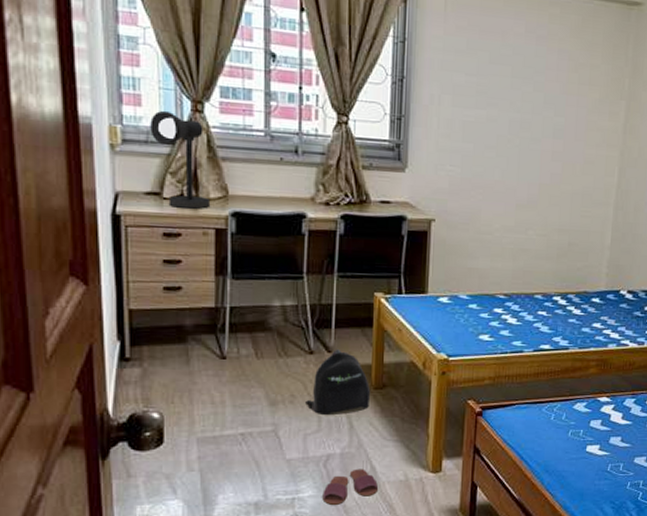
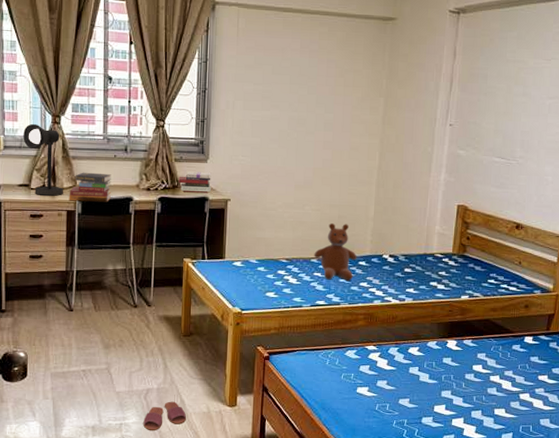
books: none [217,178,277,219] -> present [68,172,111,202]
backpack: present [304,350,371,415] -> none [130,304,181,357]
books: none [367,183,411,212] -> present [178,172,211,194]
teddy bear: none [538,252,590,321] -> present [314,223,357,281]

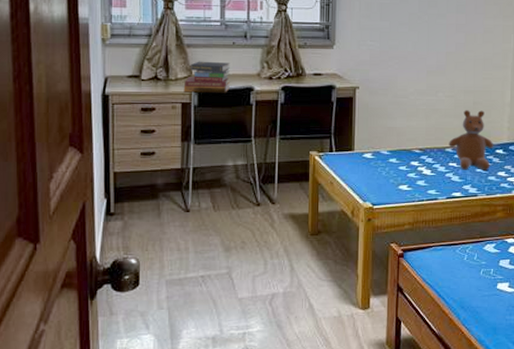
desk lamp: present [23,123,64,196] -> none [132,9,178,87]
slippers: present [143,401,186,430] -> none [268,306,315,339]
books: present [178,172,211,194] -> none [303,58,338,82]

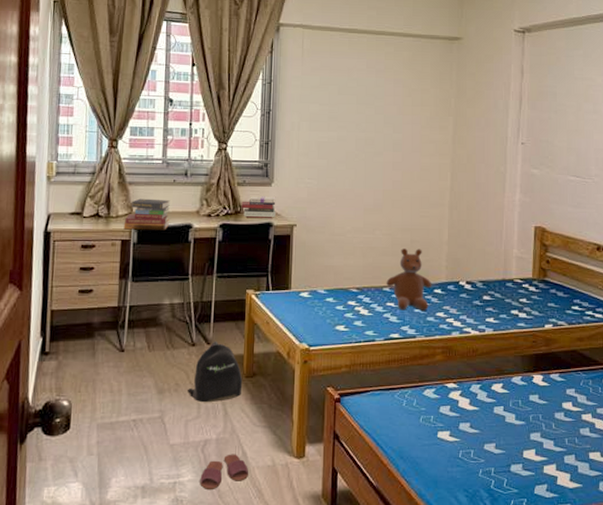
backpack: none [253,201,308,258] -> present [186,342,243,402]
slippers: none [268,306,315,339] -> present [200,454,248,489]
books: none [303,58,338,82] -> present [241,196,276,219]

